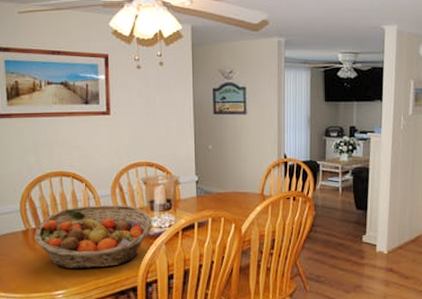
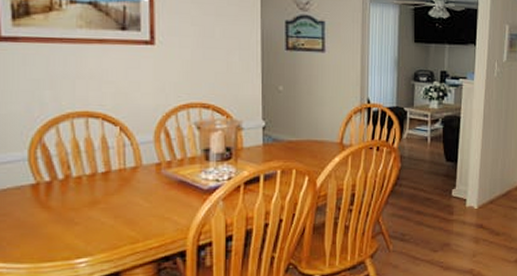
fruit basket: present [33,205,153,269] -> none [46,154,208,232]

